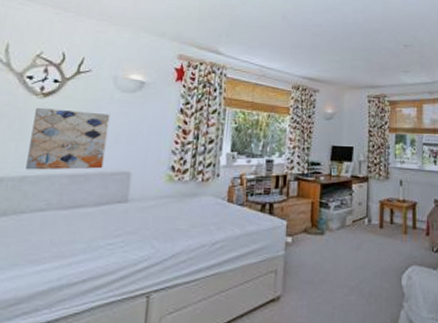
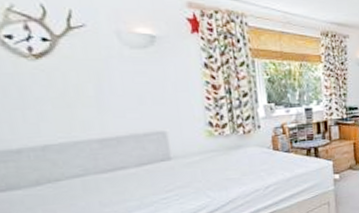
wall art: present [25,108,110,170] -> none [31,71,134,139]

